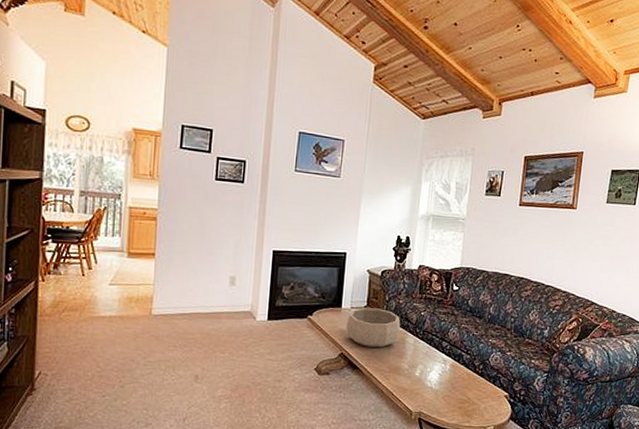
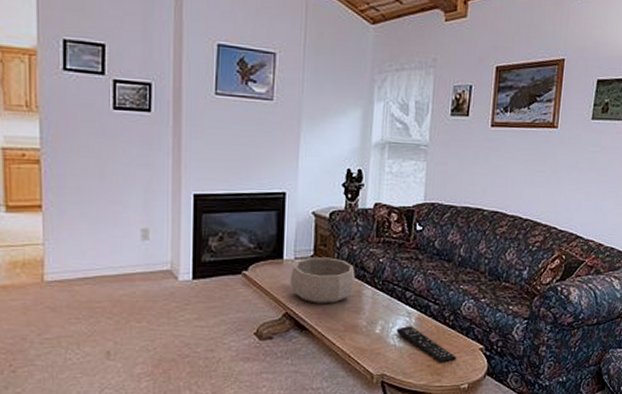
remote control: none [433,371,485,406] -> present [396,326,457,363]

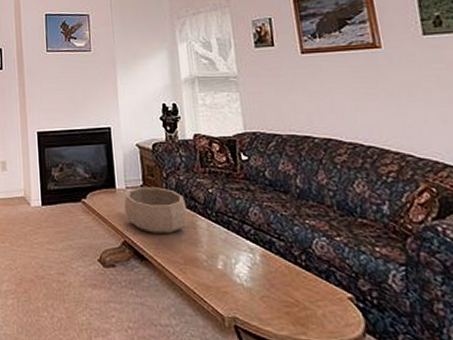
remote control: present [396,326,457,363] -> none [240,263,321,312]

